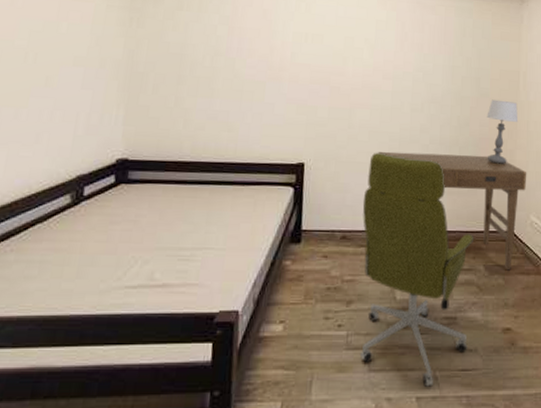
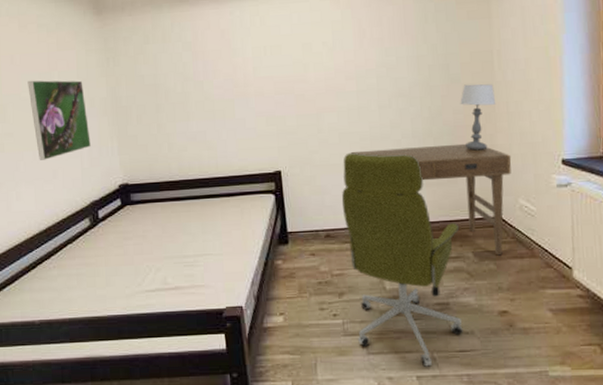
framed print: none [21,27,96,121] -> present [27,80,91,160]

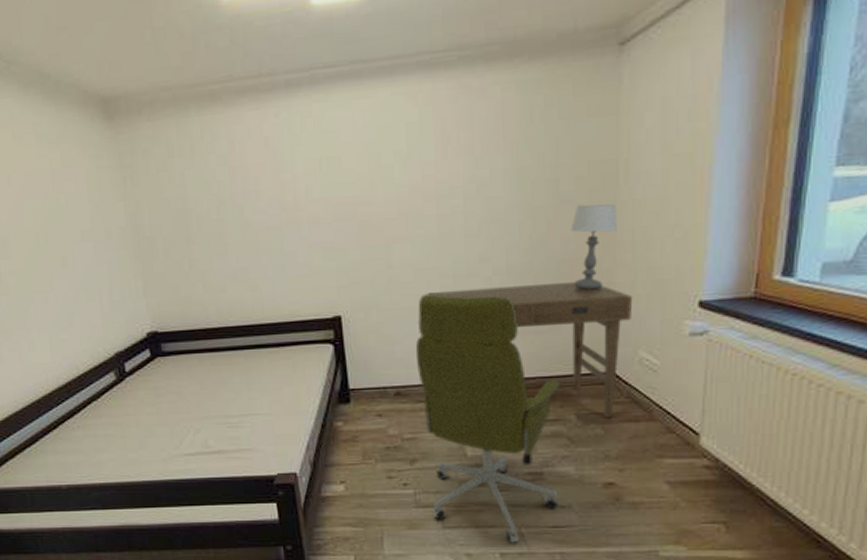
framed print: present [27,80,91,160] -> none [29,205,111,304]

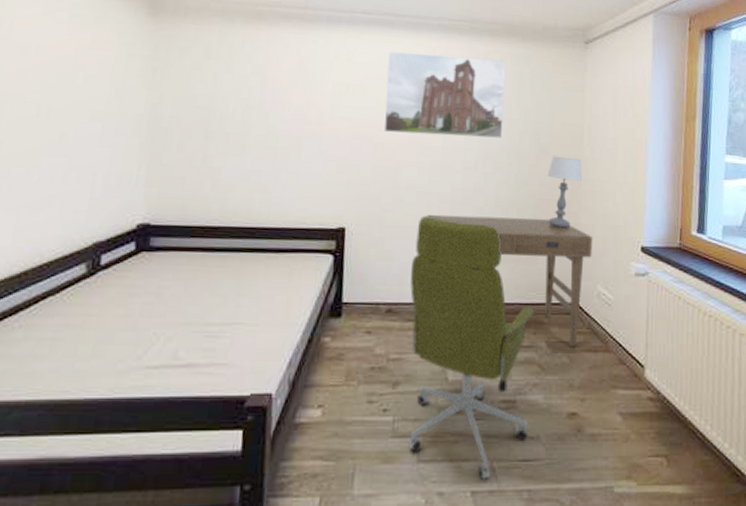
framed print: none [361,91,511,208] -> present [384,51,507,138]

